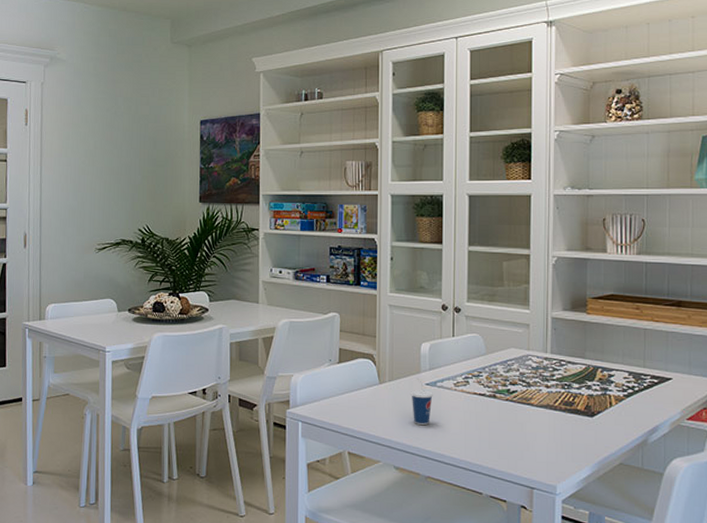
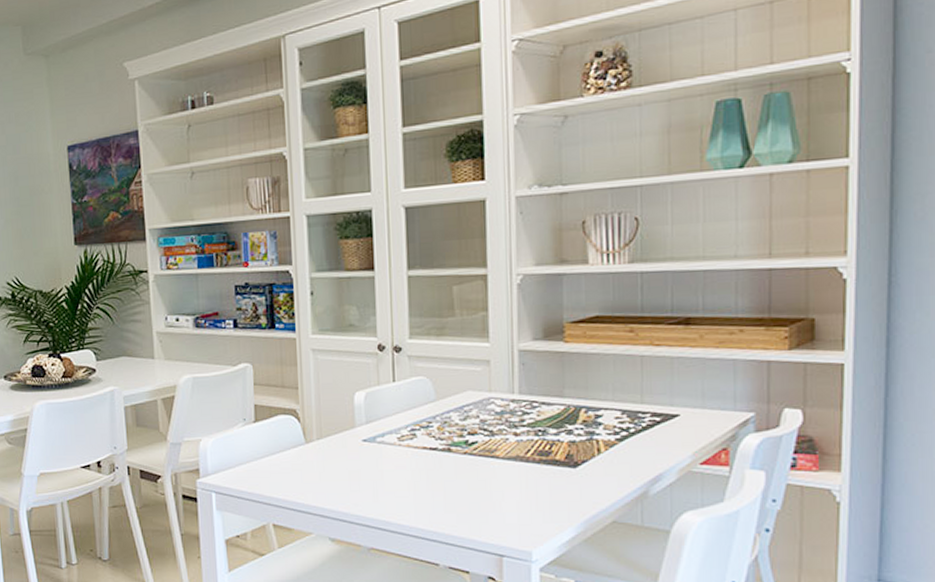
cup: present [411,379,433,425] -> none [345,434,372,488]

